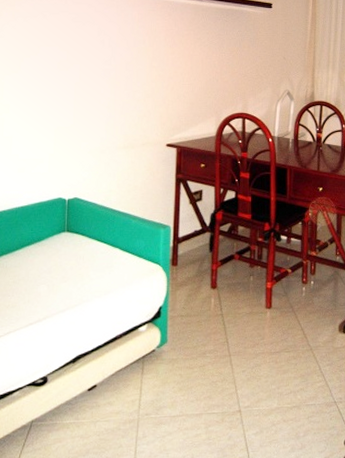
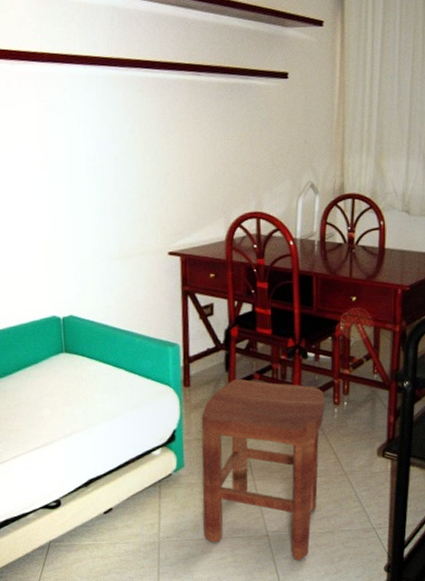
stool: none [181,258,295,437] -> present [201,378,325,562]

